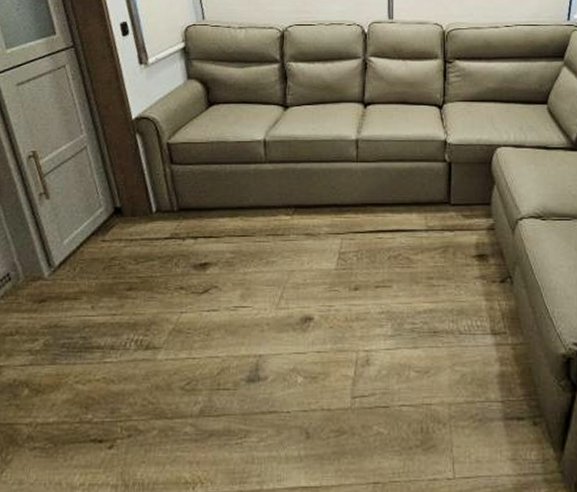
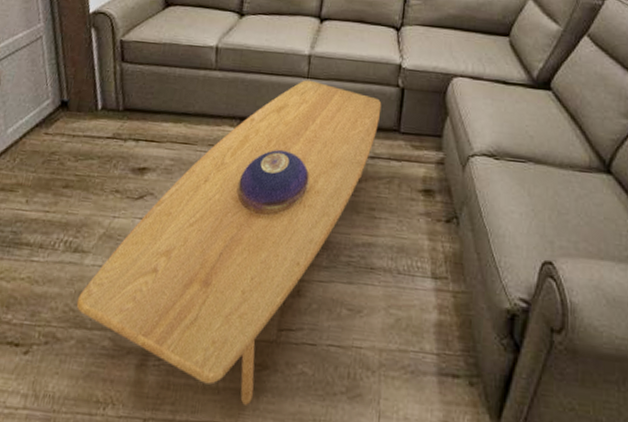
coffee table: none [154,164,431,468] -> present [76,79,382,405]
decorative bowl: none [298,232,369,295] -> present [236,149,310,216]

